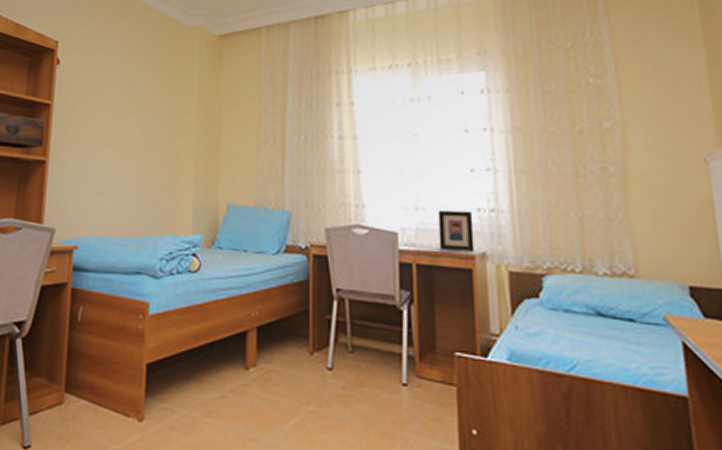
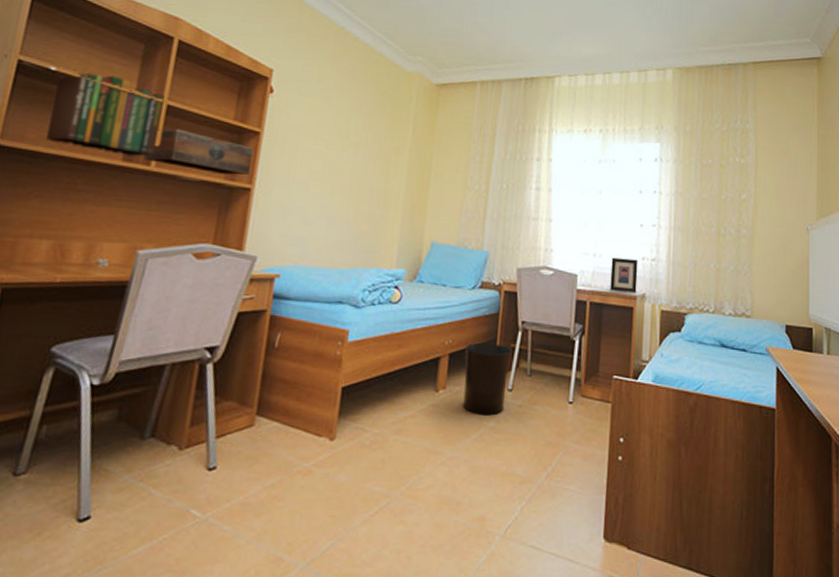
waste bin: none [275,313,327,398] -> present [463,342,511,416]

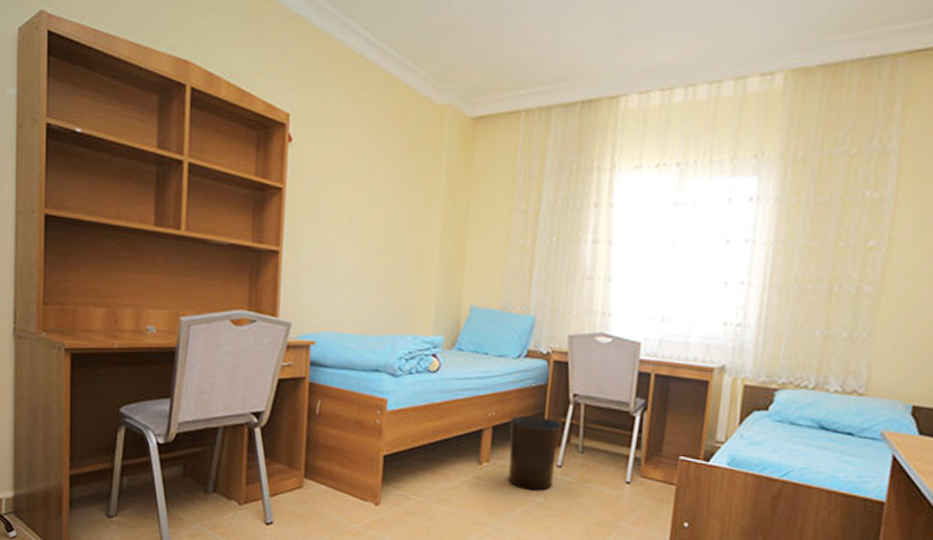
books: present [46,73,165,157] -> none [84,132,185,221]
decorative box: present [143,128,254,176] -> none [173,188,278,237]
picture frame: present [610,257,638,293] -> none [680,322,719,364]

